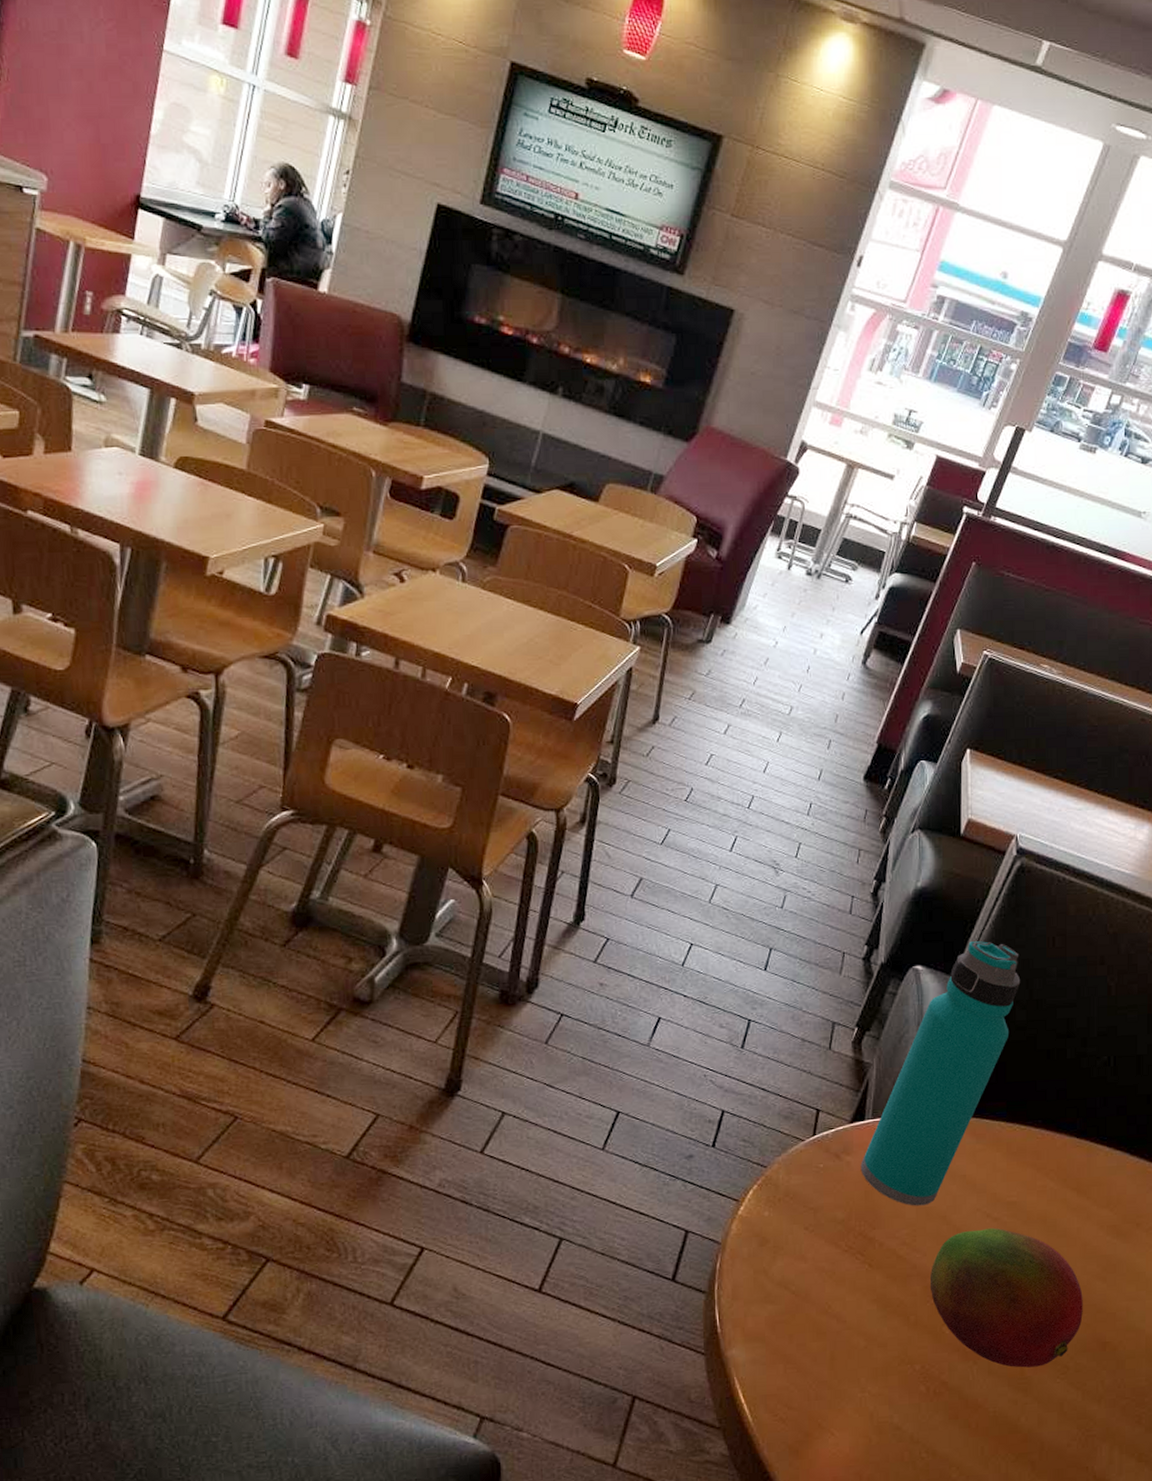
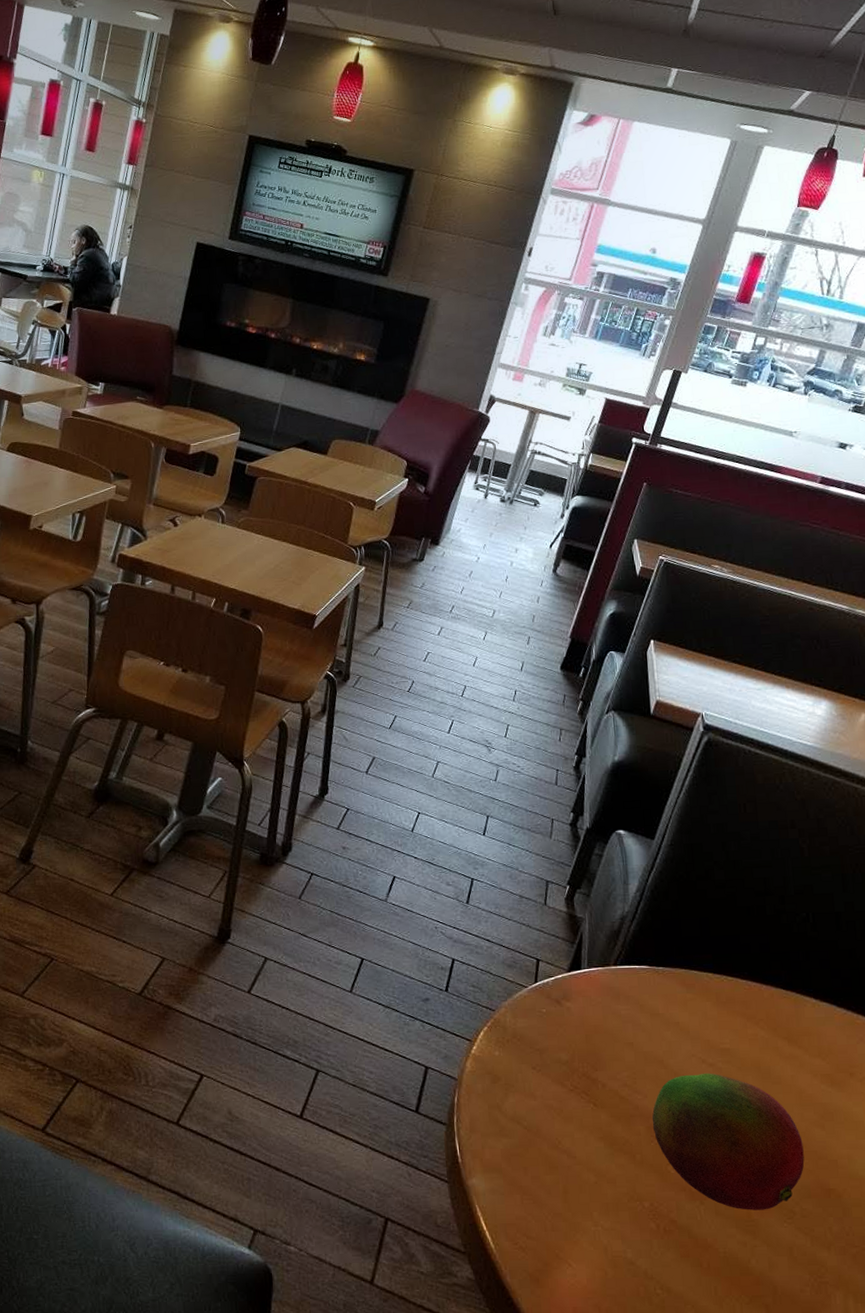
water bottle: present [860,941,1021,1206] -> none [580,808,717,1050]

